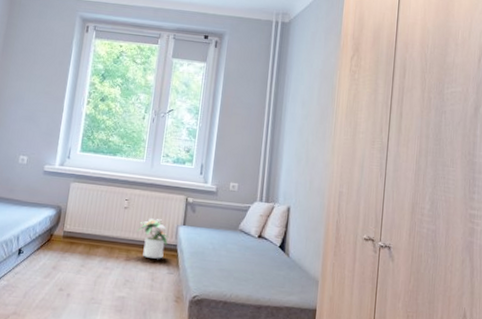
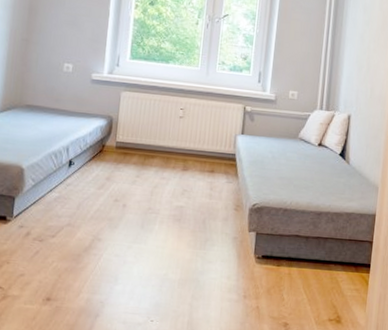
potted plant: present [137,218,170,259] -> none [194,127,228,169]

